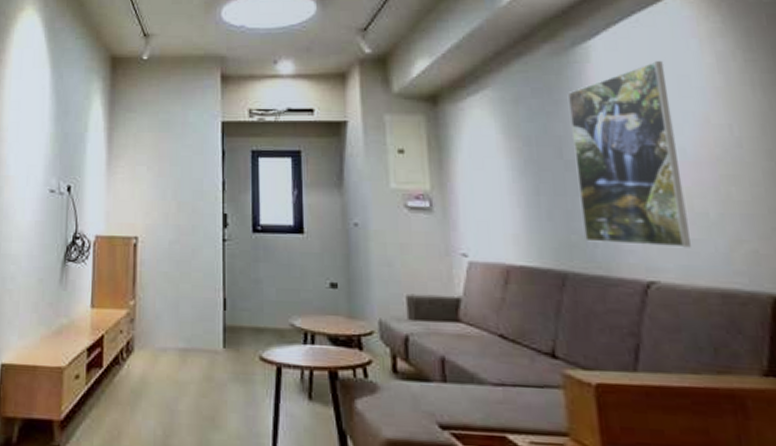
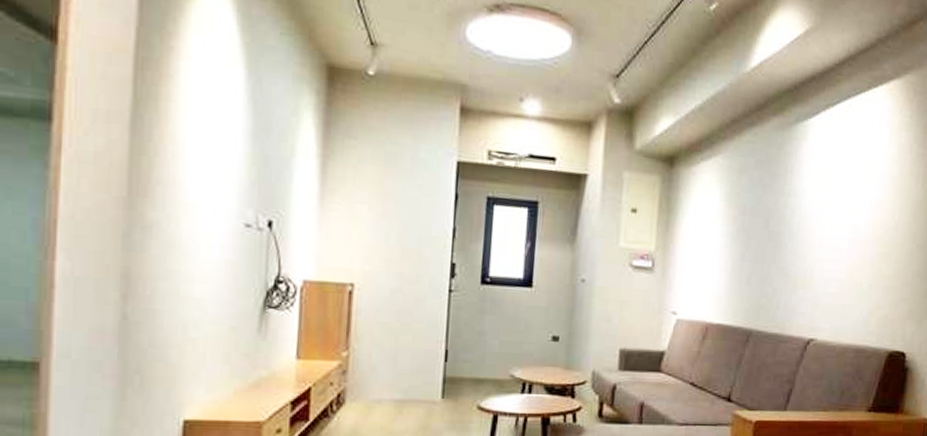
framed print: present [567,61,691,248] -> none [771,146,860,312]

